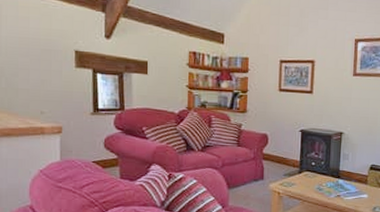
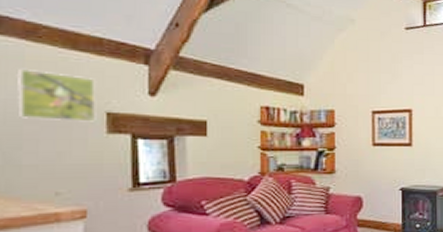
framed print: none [13,13,68,58] -> present [16,69,97,122]

